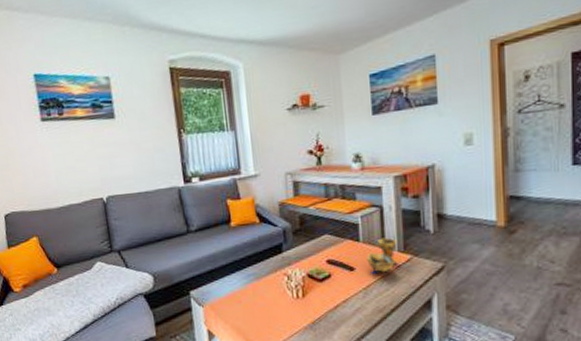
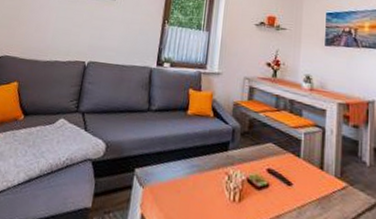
decorative bowl: present [366,237,397,275] -> none [304,159,335,196]

